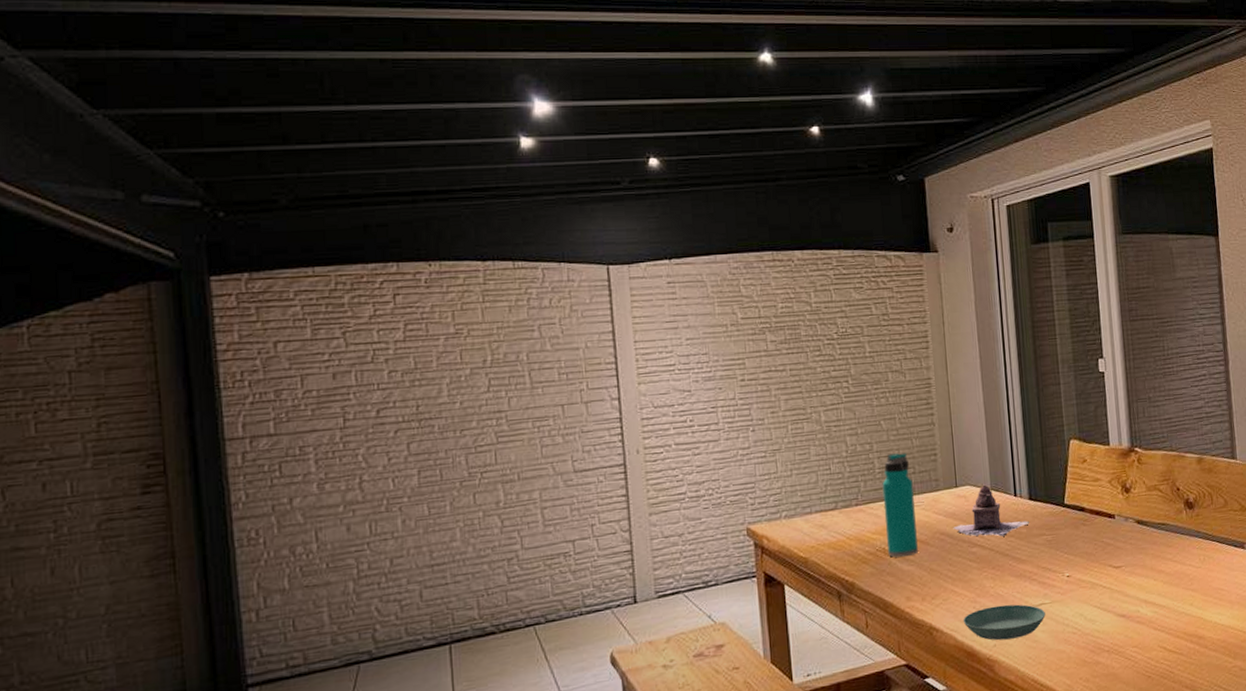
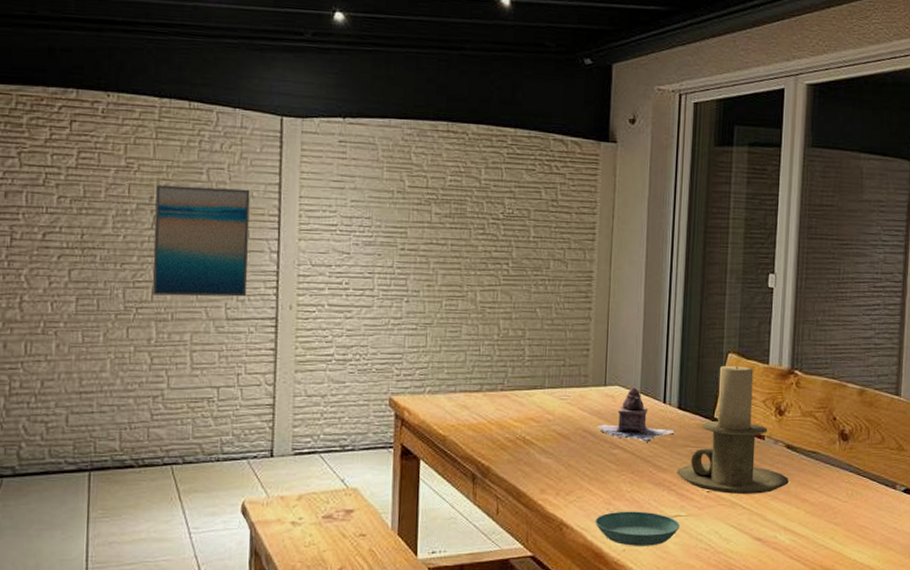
wall art: none [488,341,592,458] -> present [151,184,250,297]
water bottle: present [882,452,919,558] -> none [527,343,561,448]
candle holder: none [1035,450,1144,576] -> present [676,365,789,494]

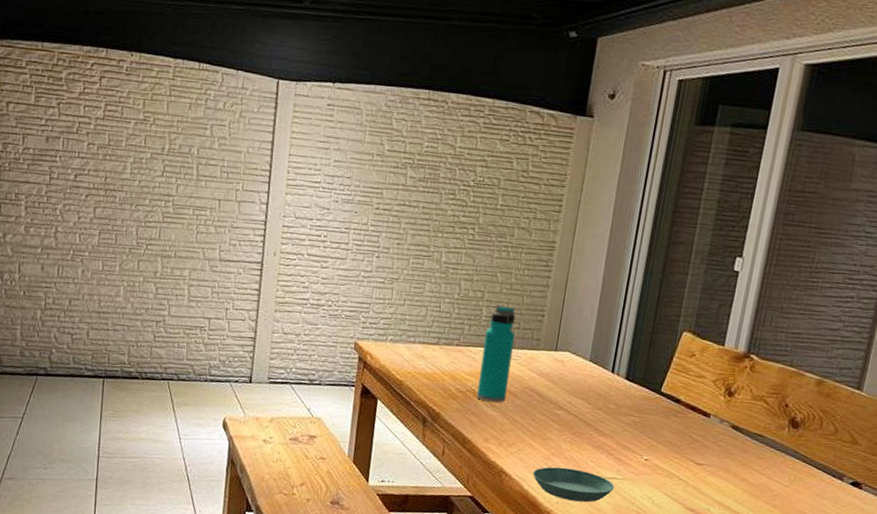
wall art: present [151,184,250,297] -> none [159,137,247,242]
water bottle: none [527,343,561,448] -> present [476,305,516,403]
teapot: present [596,388,675,442] -> none [543,355,620,407]
candle holder: present [676,365,789,494] -> none [616,343,731,468]

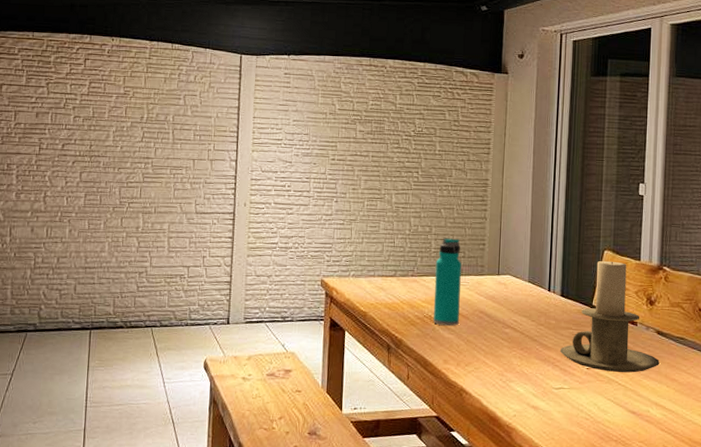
saucer: present [532,467,614,503] -> none [490,381,563,413]
candle holder: none [616,343,731,468] -> present [559,260,660,373]

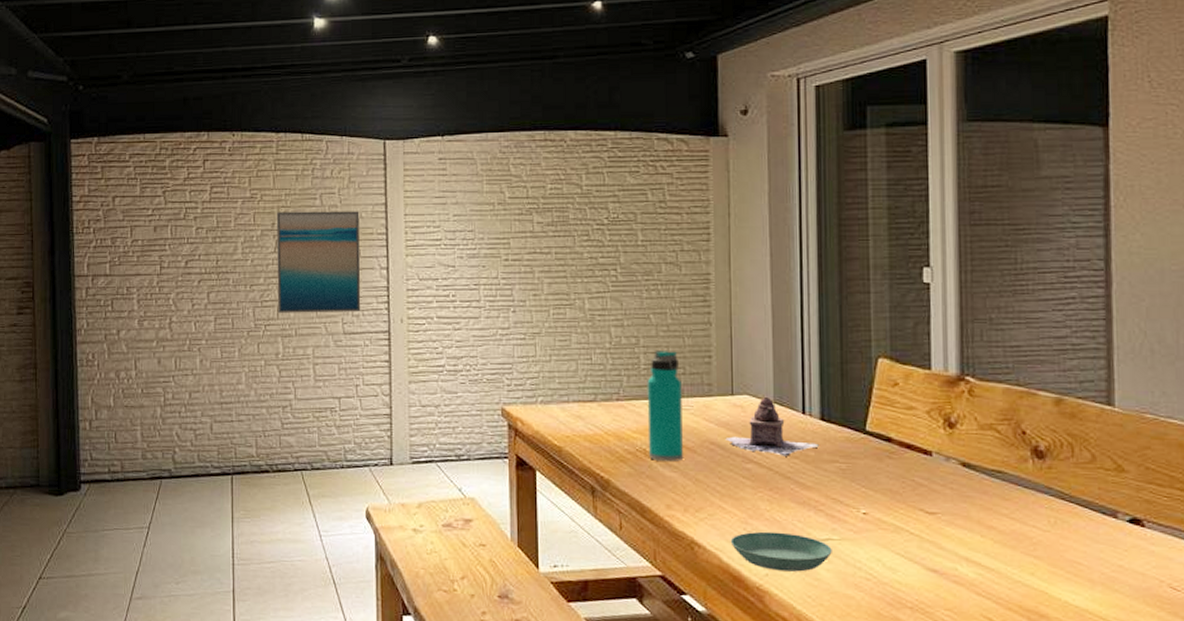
wall art: none [140,107,216,196] -> present [277,211,361,313]
saucer: none [490,381,563,413] -> present [730,531,832,572]
teapot: none [491,278,559,324] -> present [725,397,819,456]
candle holder: present [559,260,660,373] -> none [823,371,968,518]

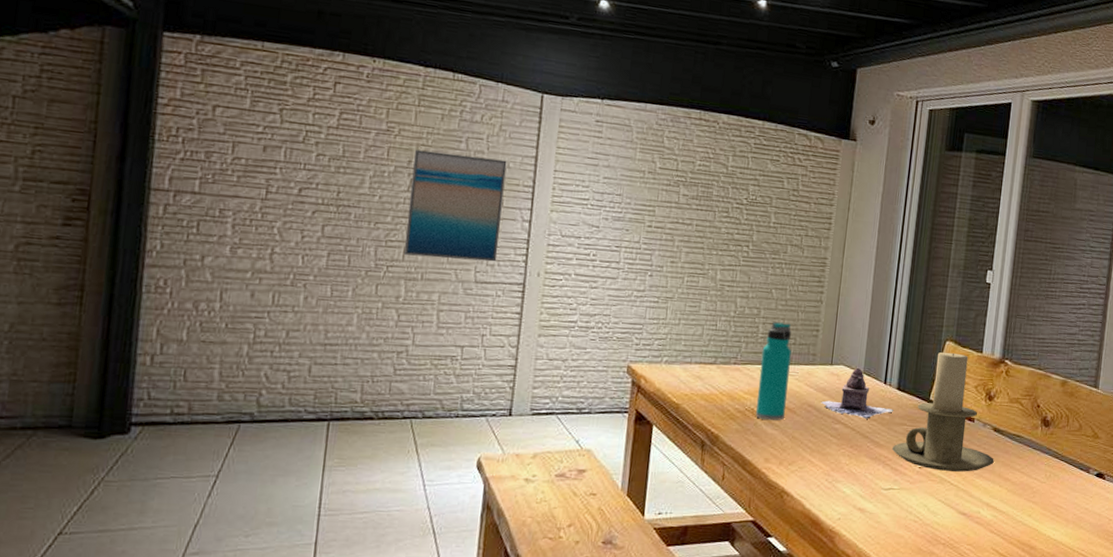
saucer: present [730,531,832,572] -> none [814,482,892,516]
candle holder: none [823,371,968,518] -> present [891,352,994,472]

